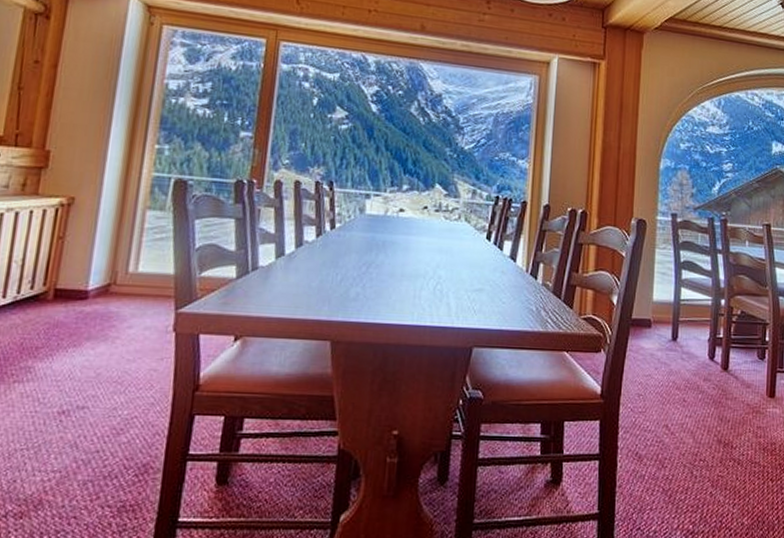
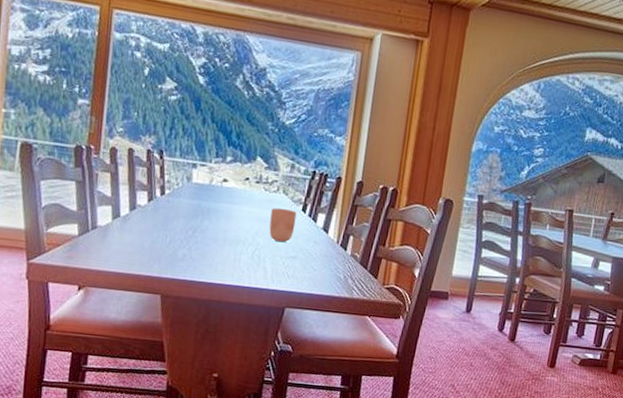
cup: none [451,237,481,275] -> present [269,208,297,243]

